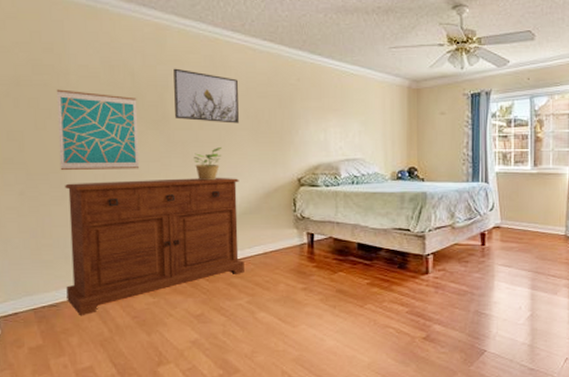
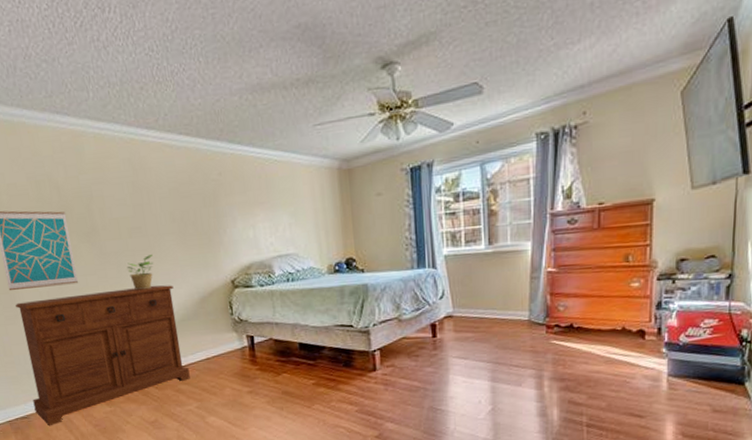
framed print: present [173,68,239,124] -> none [95,176,166,230]

